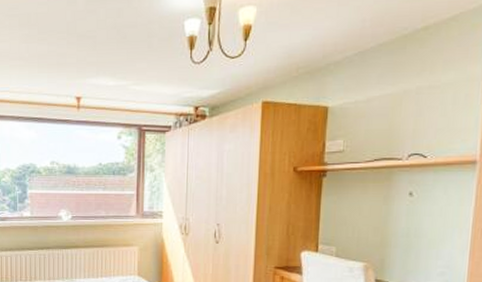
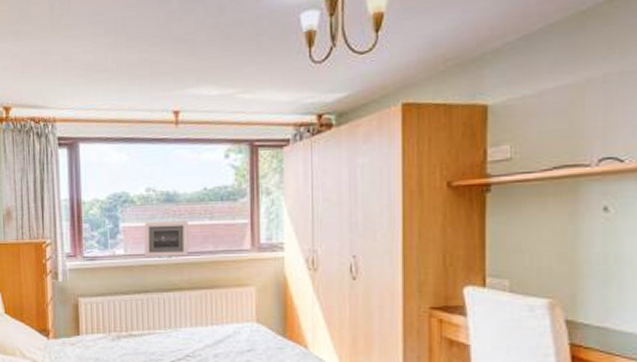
picture frame: none [47,189,85,220] -> present [144,220,189,257]

